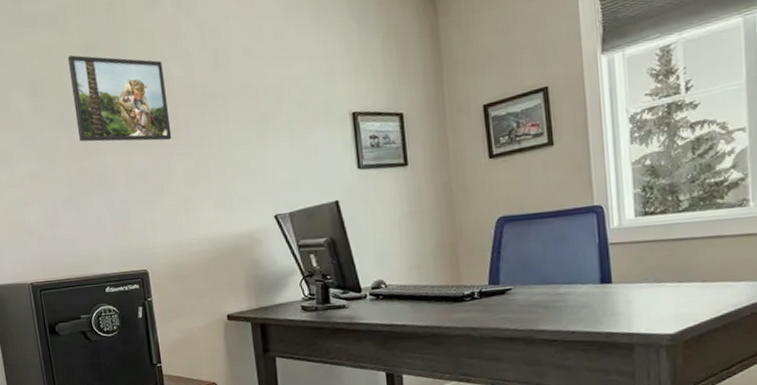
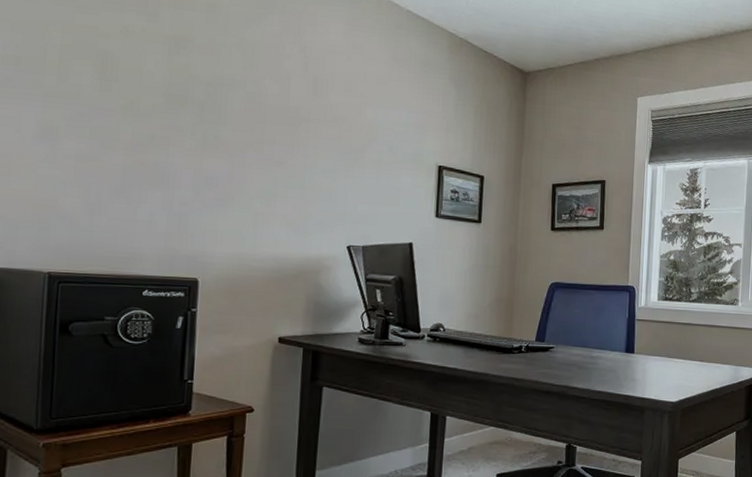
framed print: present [67,55,172,142] -> none [146,44,258,153]

